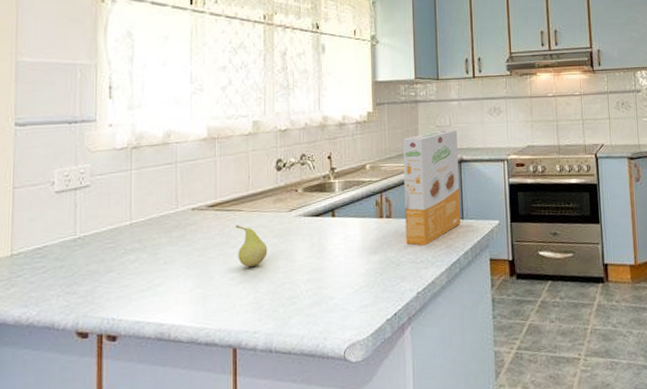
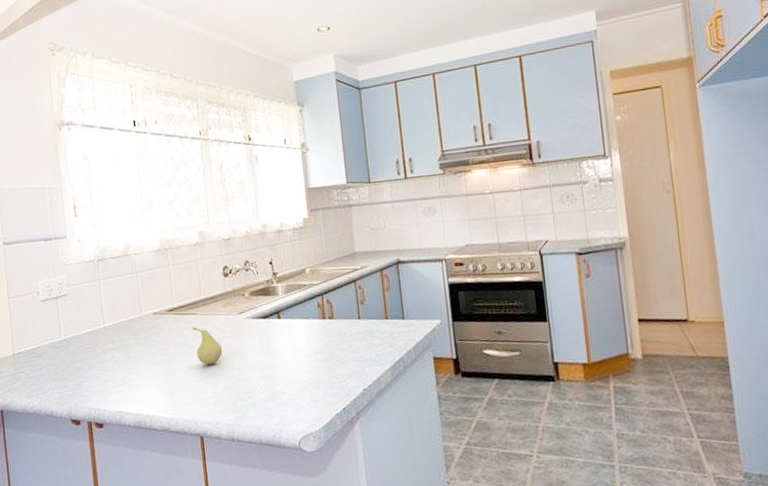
cereal box: present [403,129,461,246] -> none [339,232,402,345]

